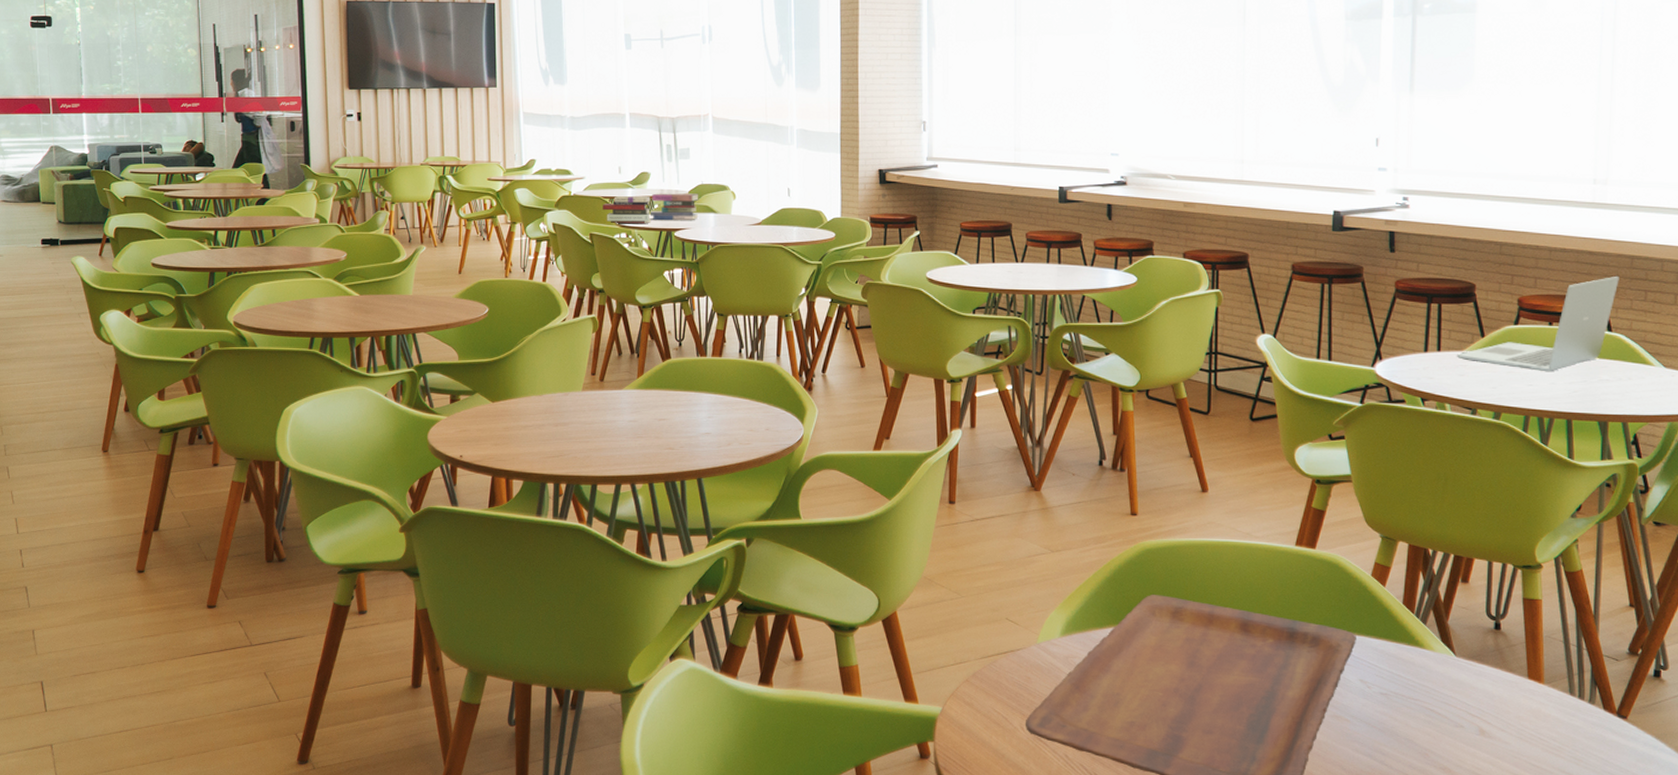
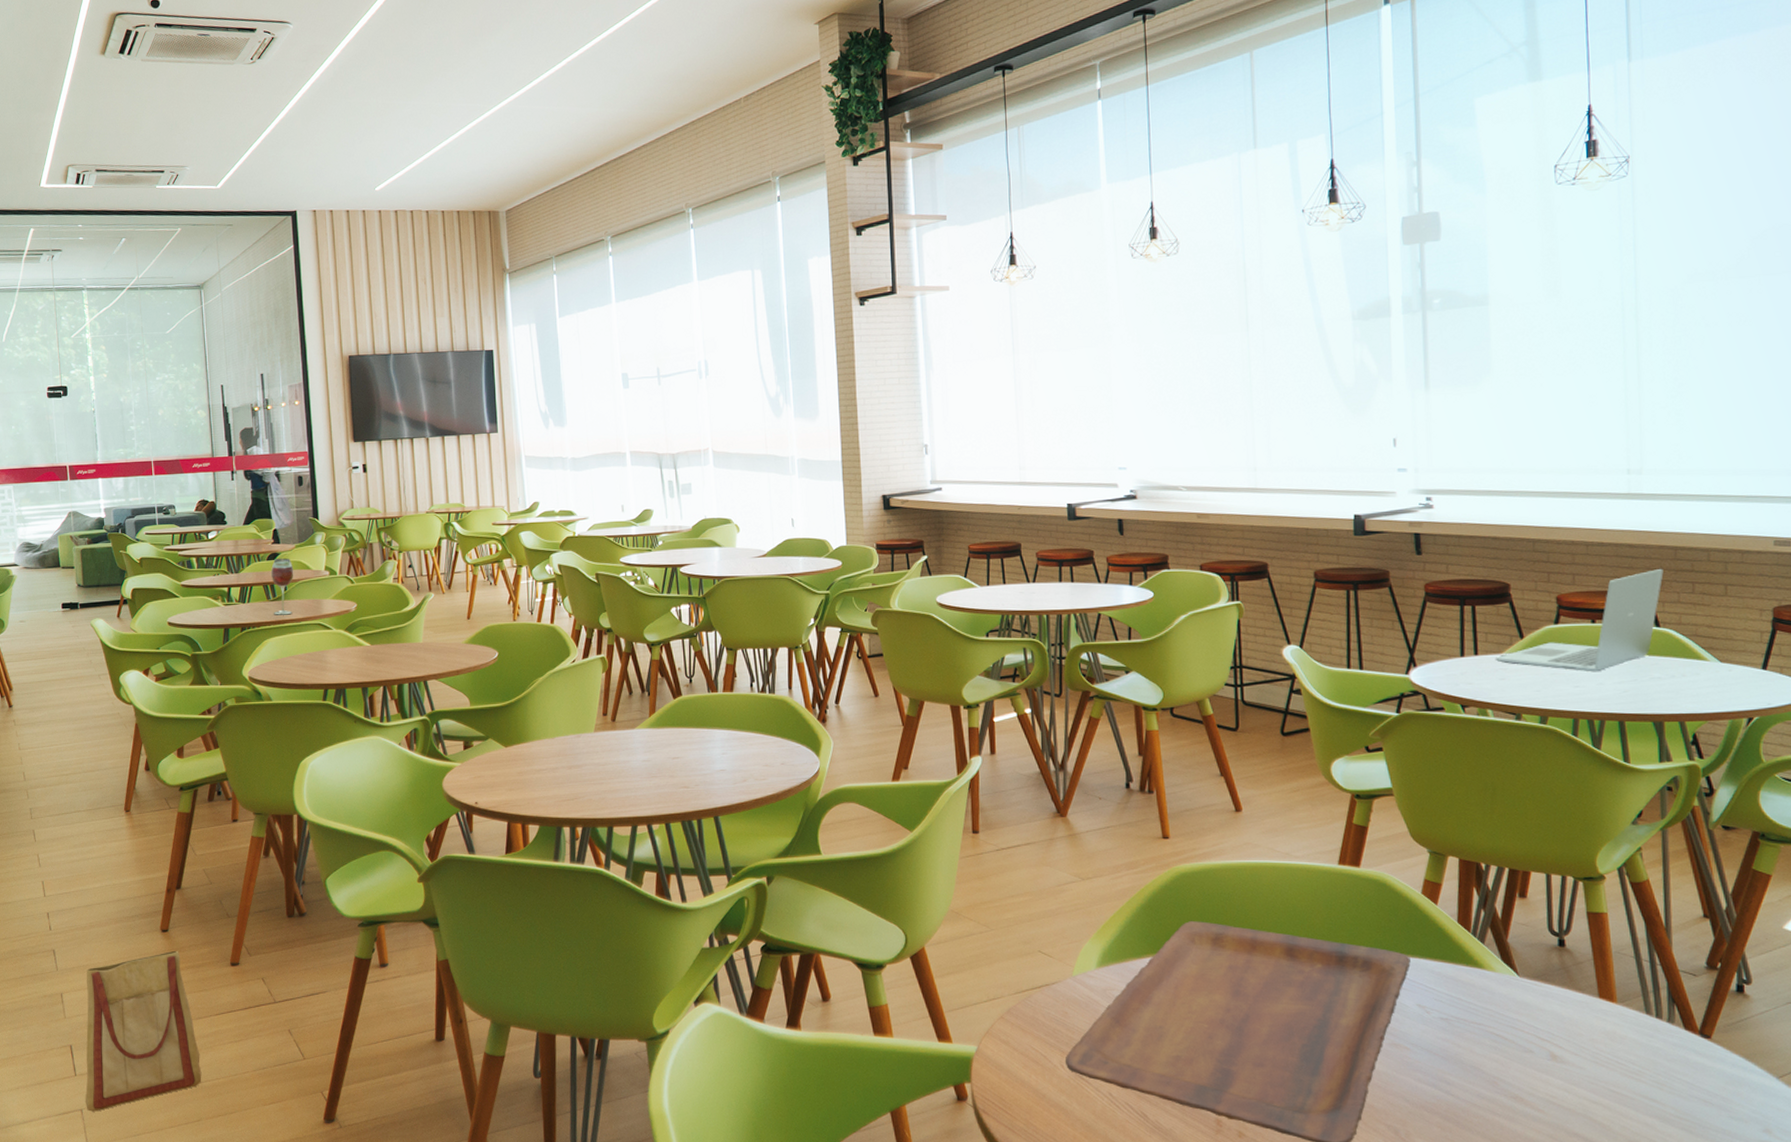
shopping bag: none [55,591,175,747] -> present [85,950,202,1112]
wineglass: none [260,204,283,261] -> present [271,558,294,615]
books: present [603,195,652,224] -> none [607,532,657,562]
books: present [649,193,699,220] -> none [654,528,703,556]

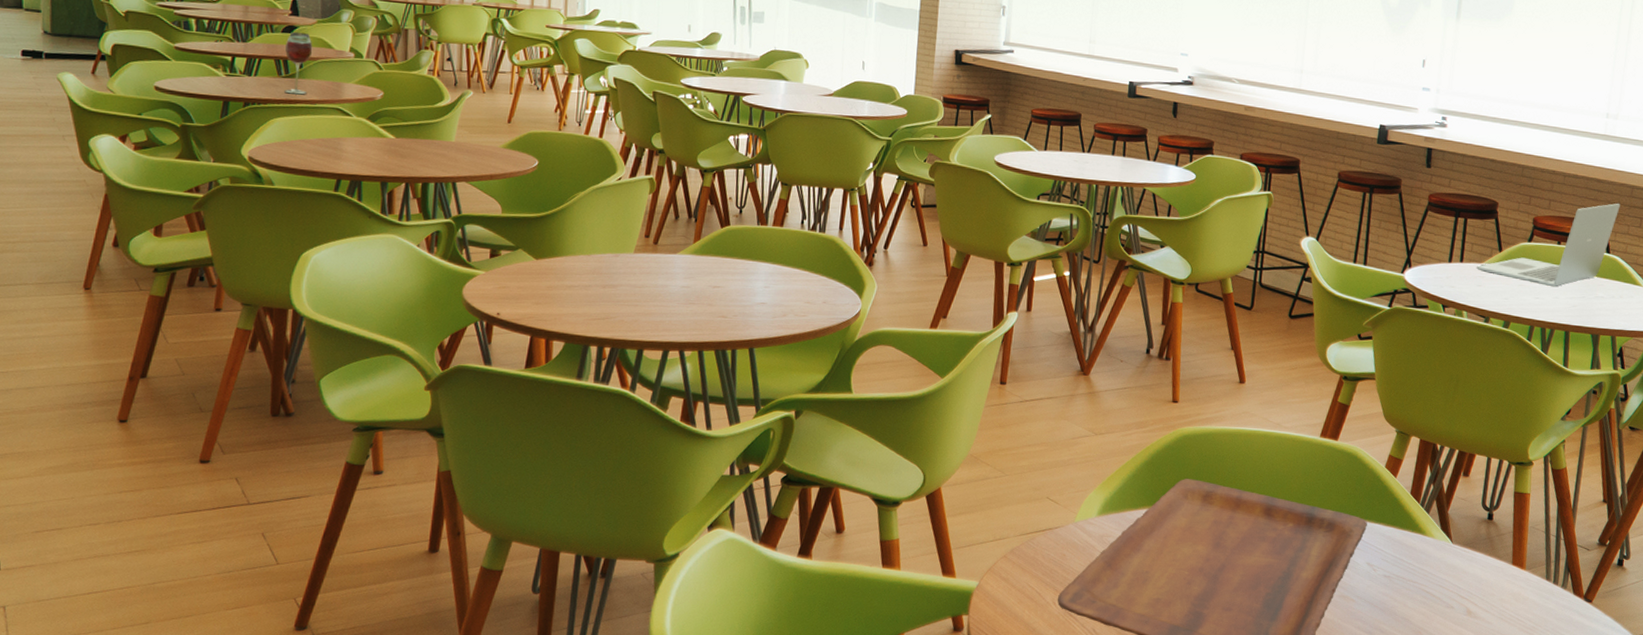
shopping bag: present [85,950,202,1112] -> none [9,443,155,610]

